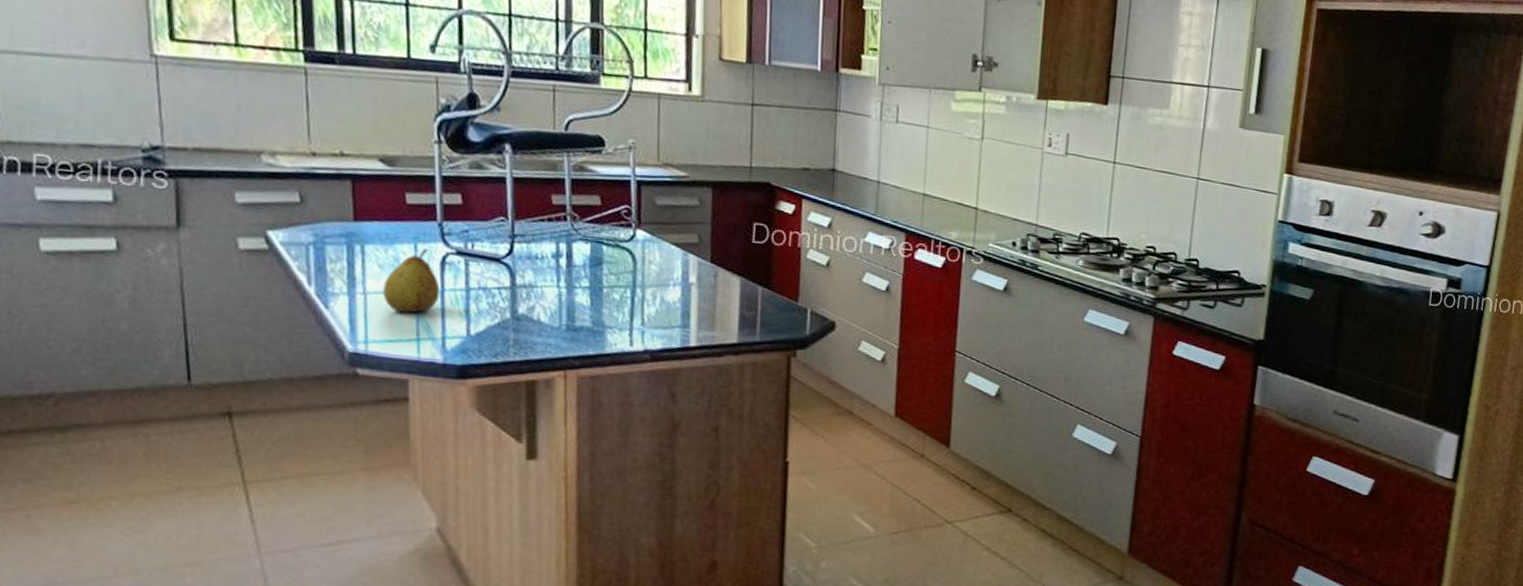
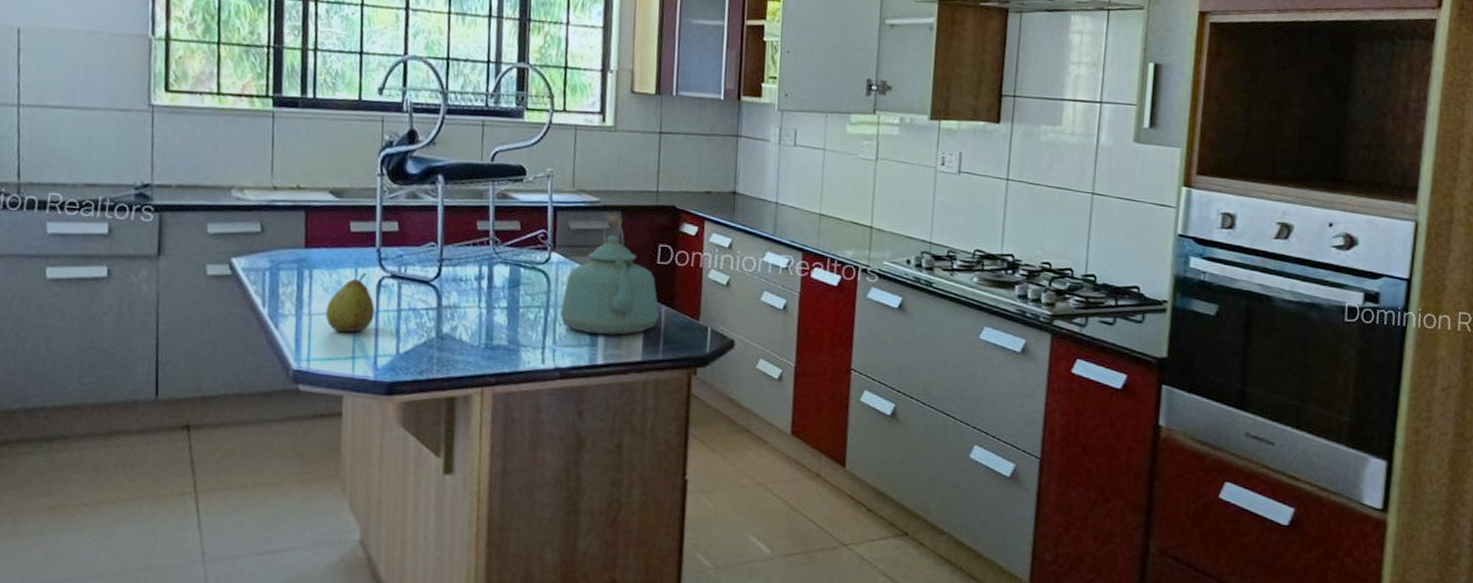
kettle: none [648,188,755,317] -> present [560,212,659,336]

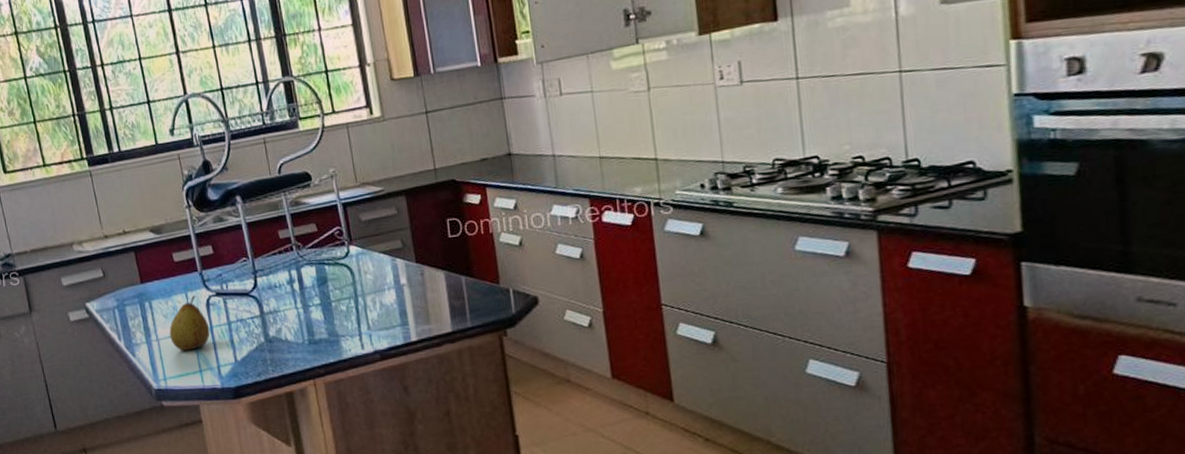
kettle: present [560,212,659,336] -> none [368,198,460,314]

